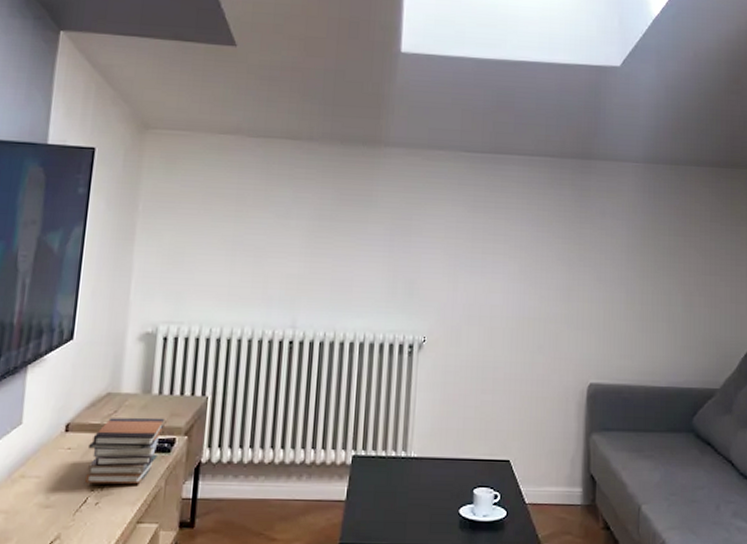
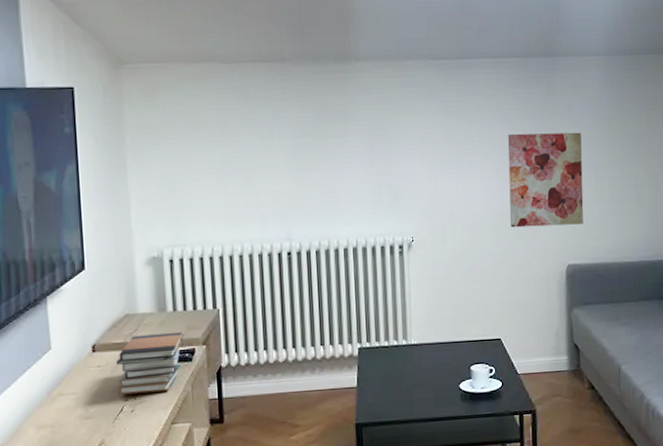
wall art: none [530,235,614,340] -> present [507,132,584,228]

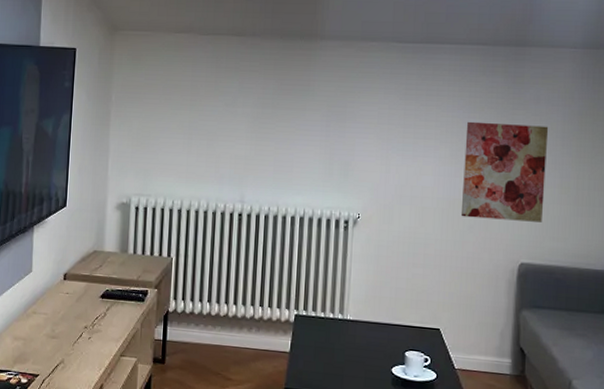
book stack: present [115,331,183,395] -> none [80,271,139,325]

